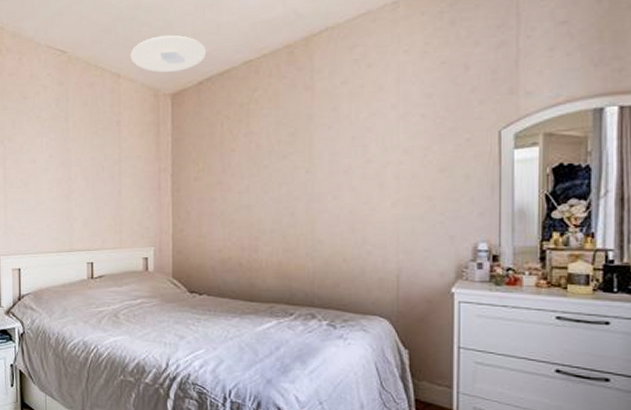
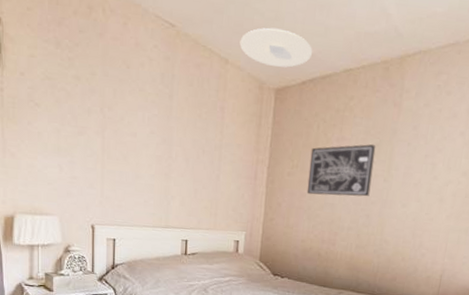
wall art: none [217,133,291,198] -> present [306,144,376,197]

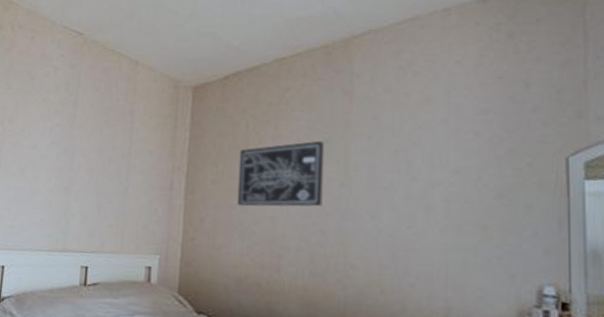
ceiling light: present [239,27,313,68] -> none [151,25,236,63]

